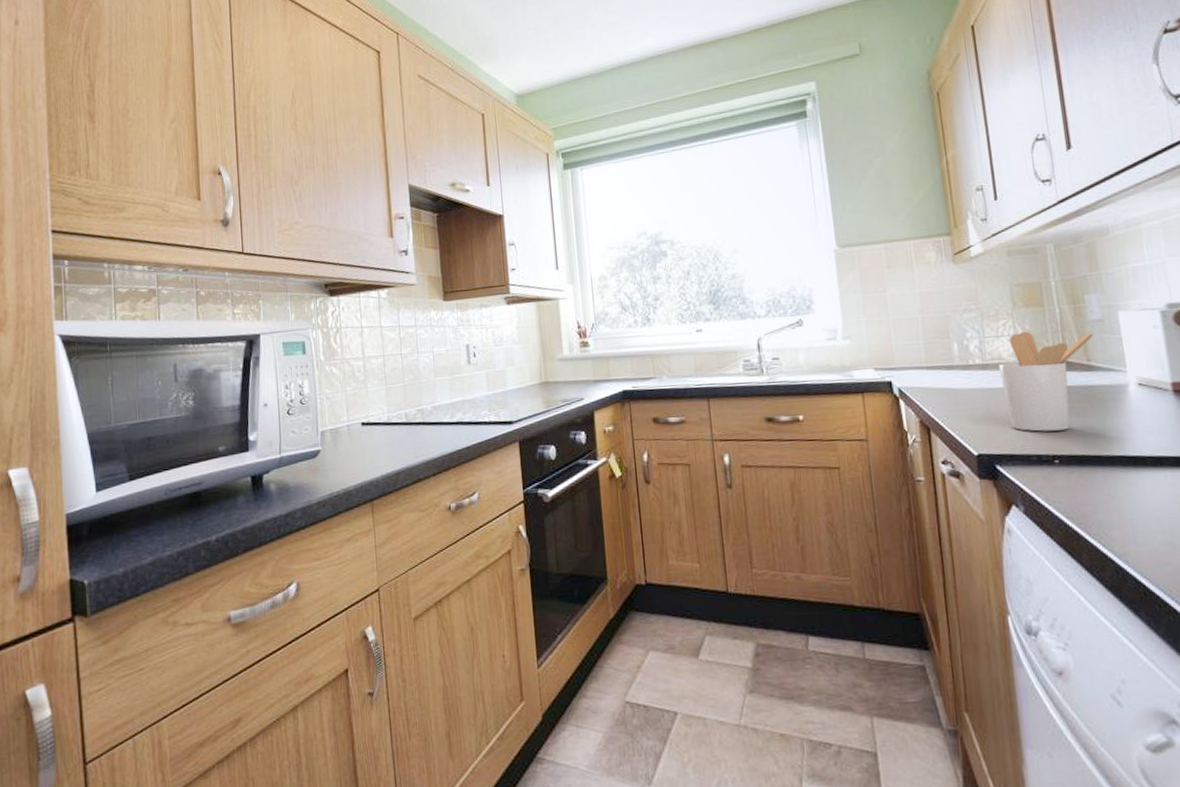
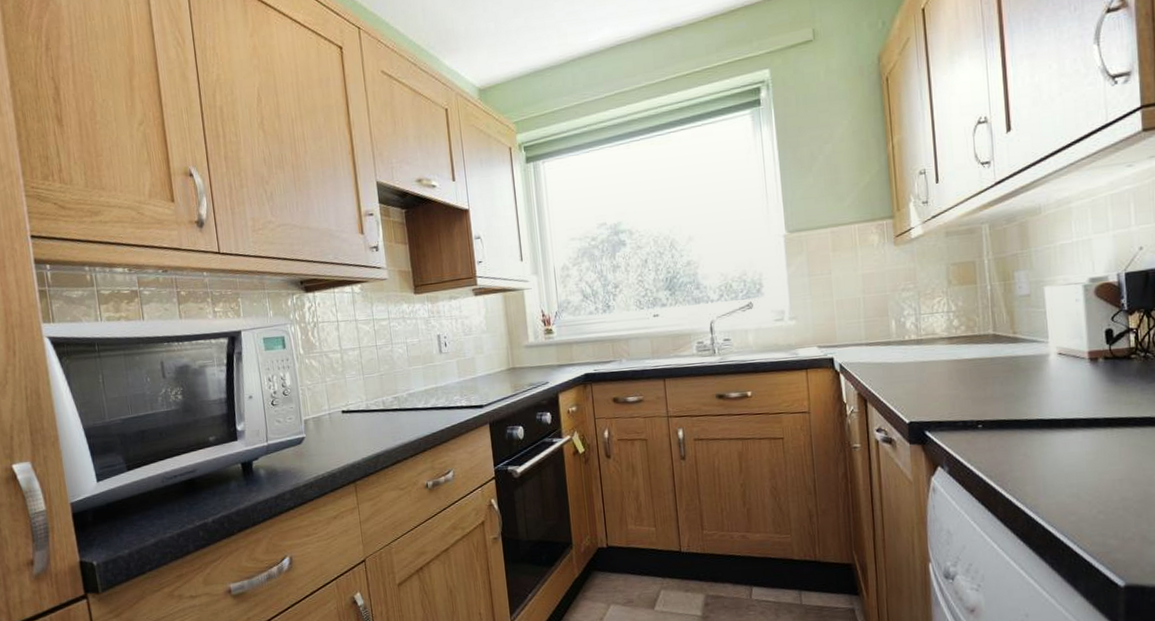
utensil holder: present [998,331,1094,432] -> none [931,307,1021,400]

